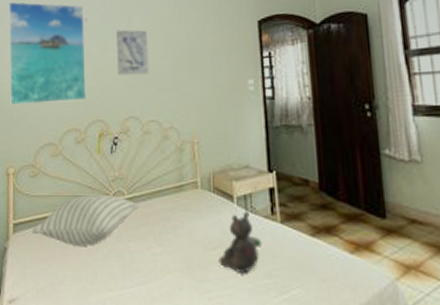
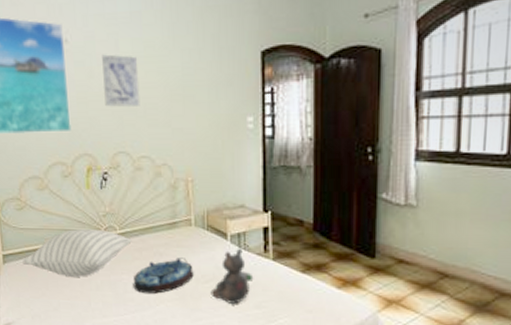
serving tray: none [140,222,201,264] -> present [133,257,194,295]

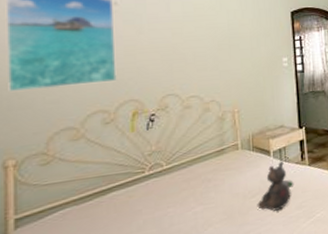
pillow: present [22,228,132,277] -> none [43,168,179,226]
wall art: present [102,54,140,107] -> none [153,14,190,57]
serving tray: present [133,257,194,295] -> none [180,179,241,222]

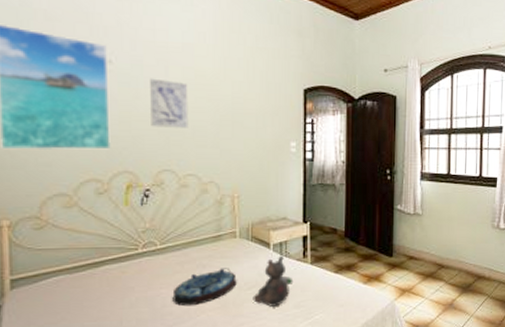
wall art: none [153,14,190,57] -> present [150,78,189,128]
serving tray: none [180,179,241,222] -> present [172,268,237,306]

